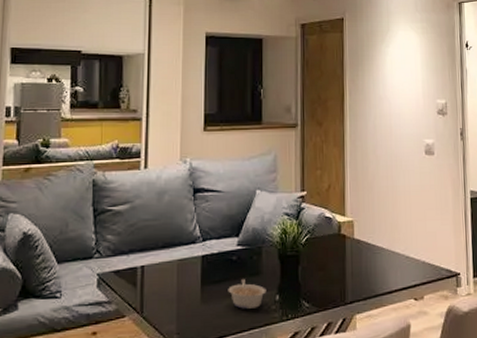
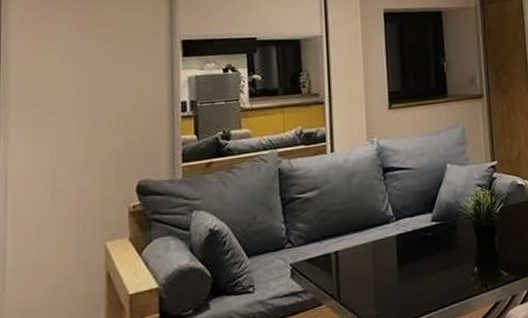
legume: present [228,279,266,309] -> none [425,254,464,285]

